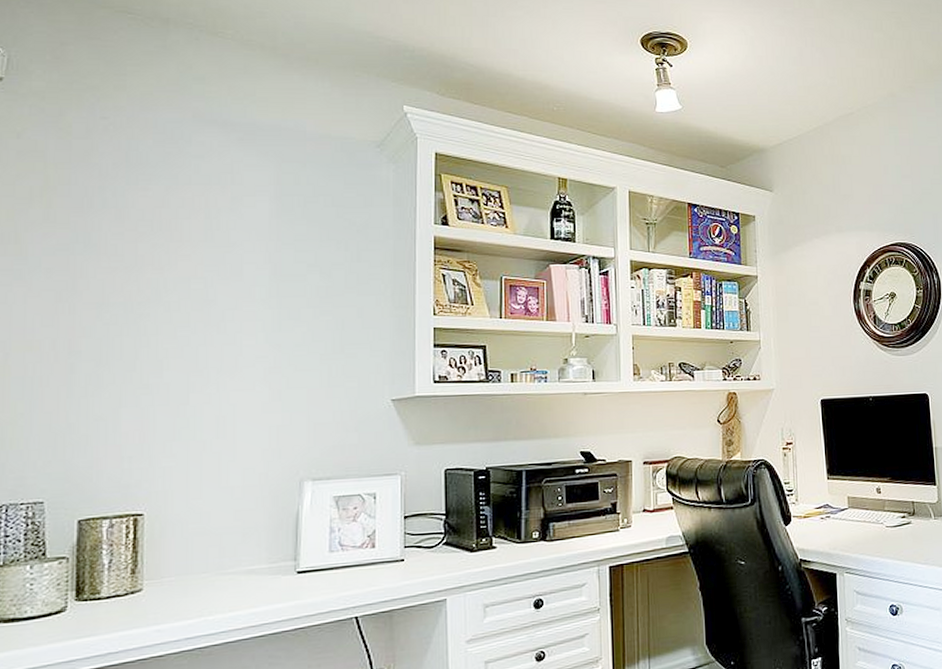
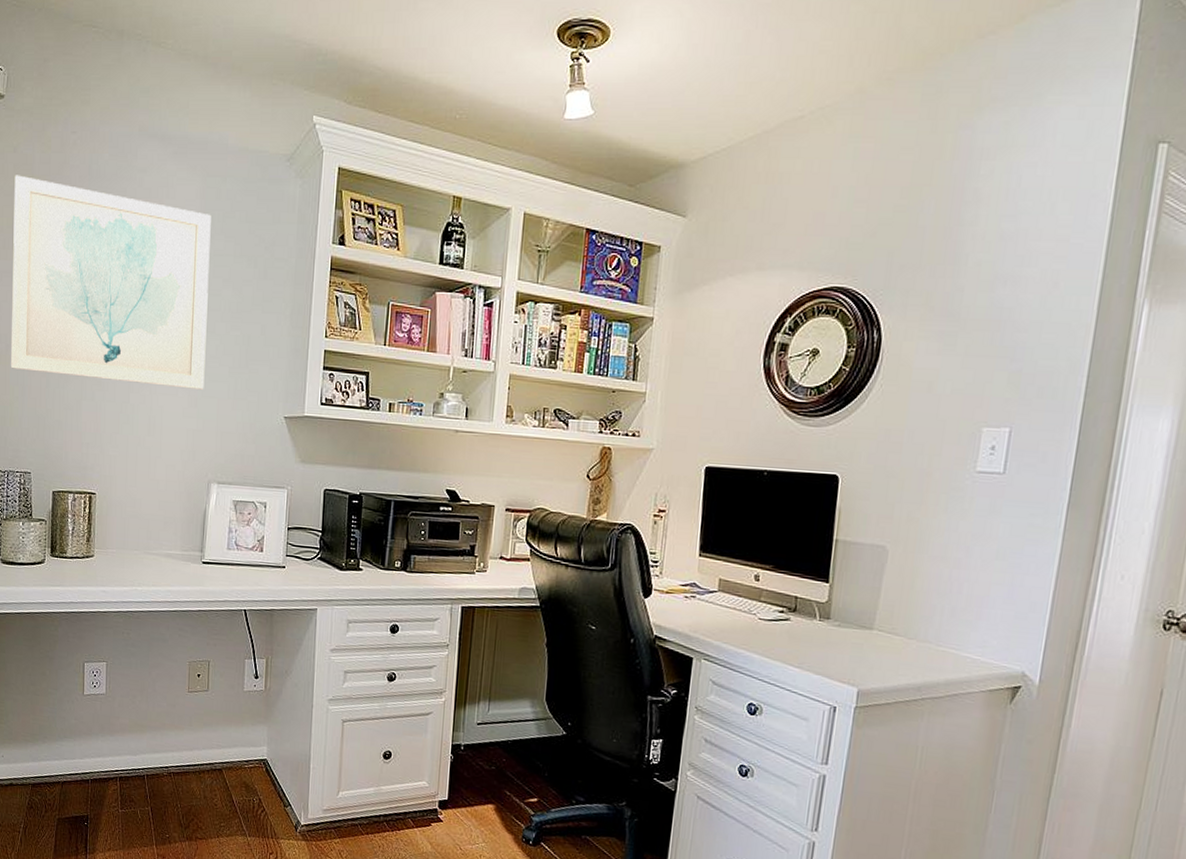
wall art: none [12,162,289,382] -> present [11,175,211,390]

